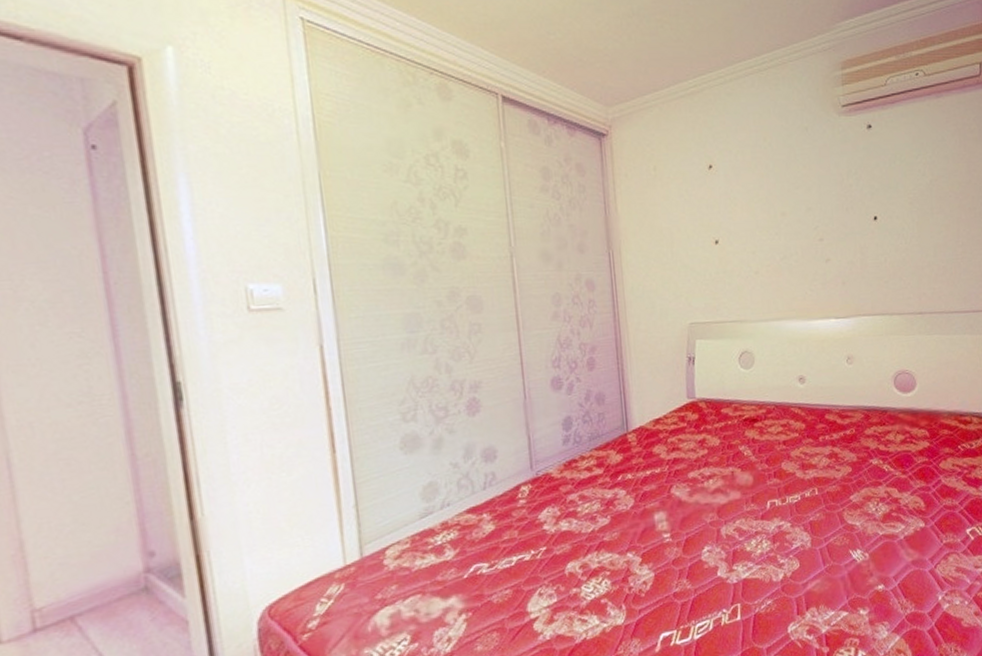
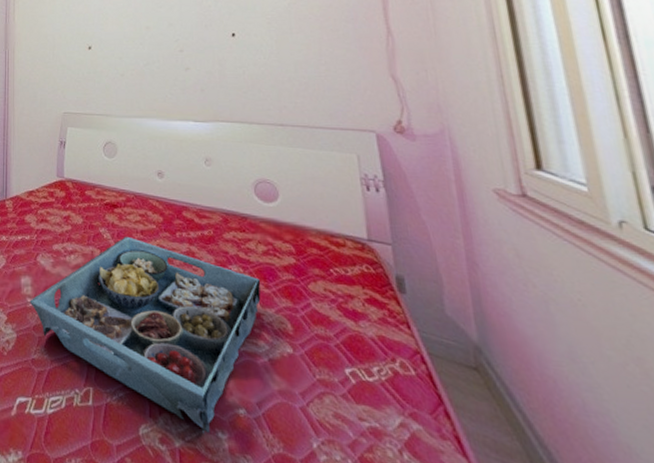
serving tray: none [665,450,899,615] -> present [29,237,261,434]

